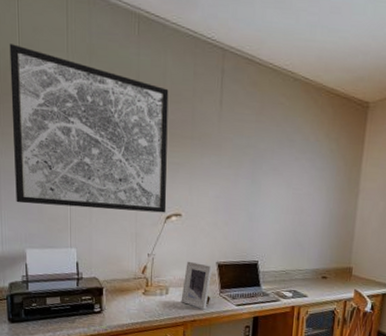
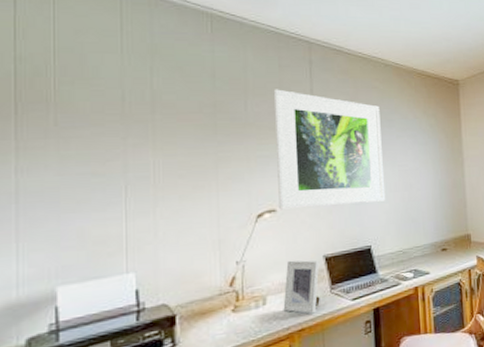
wall art: present [9,44,169,213] -> none [40,48,257,230]
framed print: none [184,97,283,222] -> present [273,89,386,210]

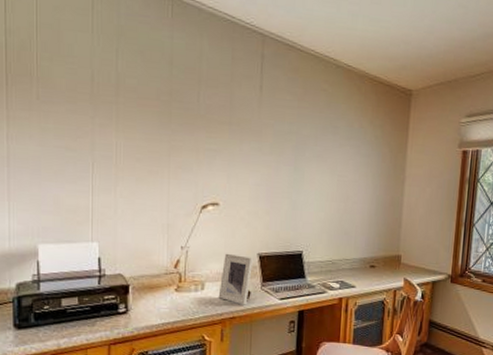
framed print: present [273,89,386,210] -> none [222,82,326,210]

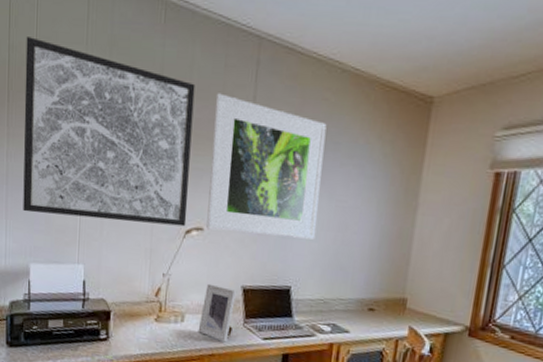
wall art: none [25,22,205,203] -> present [23,37,195,227]
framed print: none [222,82,326,210] -> present [206,93,327,240]

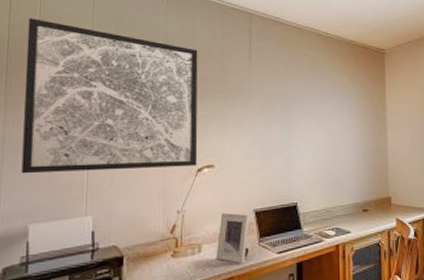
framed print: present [206,93,327,240] -> none [216,55,313,166]

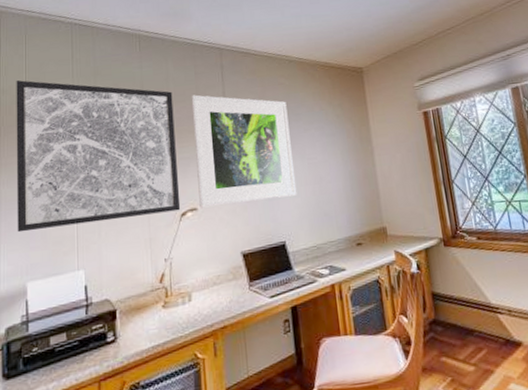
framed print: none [216,55,313,166] -> present [191,94,297,208]
picture frame: present [216,212,250,264] -> none [206,257,240,311]

